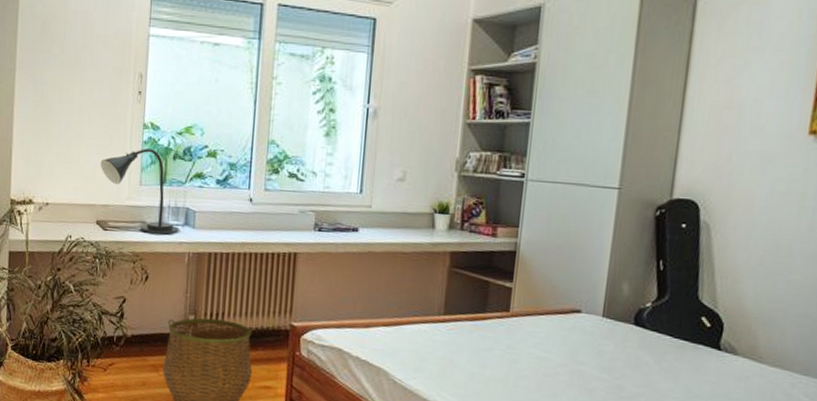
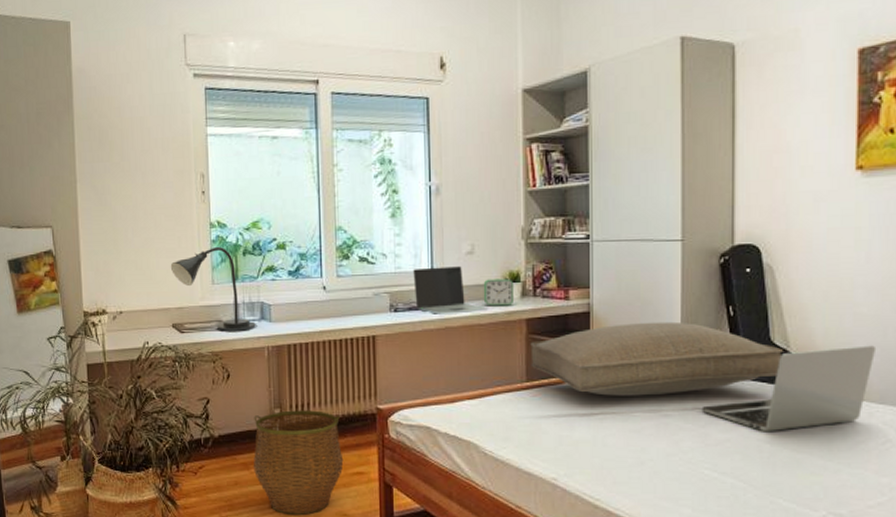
laptop: none [340,190,414,240] -> present [413,266,489,314]
alarm clock: none [409,207,443,237] -> present [483,278,515,306]
cushion: none [450,267,711,343] -> present [530,321,784,396]
laptop: none [619,313,808,392] -> present [701,345,877,432]

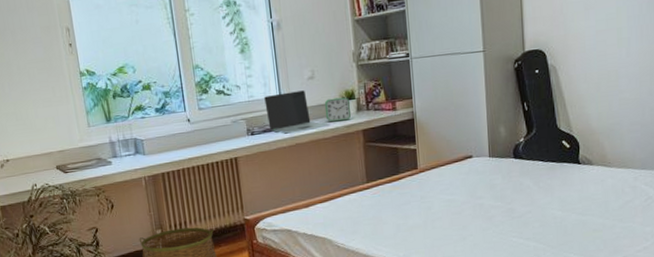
desk lamp: present [170,246,257,332] -> none [48,92,133,168]
cushion: present [530,321,784,396] -> none [367,119,568,188]
laptop: present [701,345,877,432] -> none [507,123,638,202]

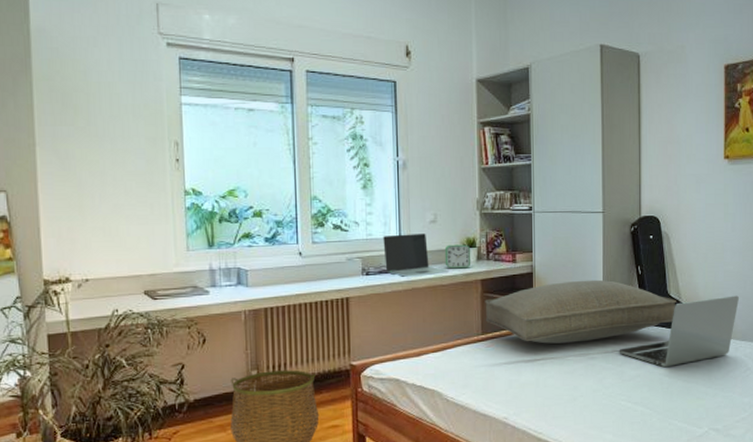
cushion: none [367,119,568,188] -> present [485,279,677,344]
laptop: none [507,123,638,202] -> present [619,295,740,368]

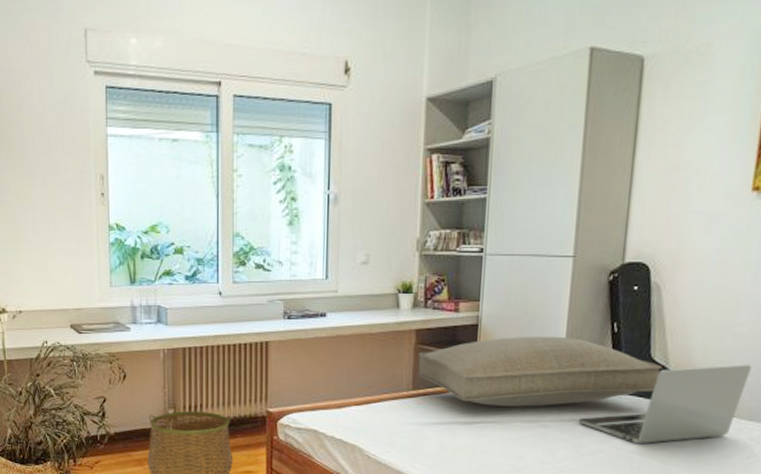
laptop: present [383,233,450,277] -> none [308,276,380,323]
alarm clock: present [444,244,471,269] -> none [375,289,407,316]

